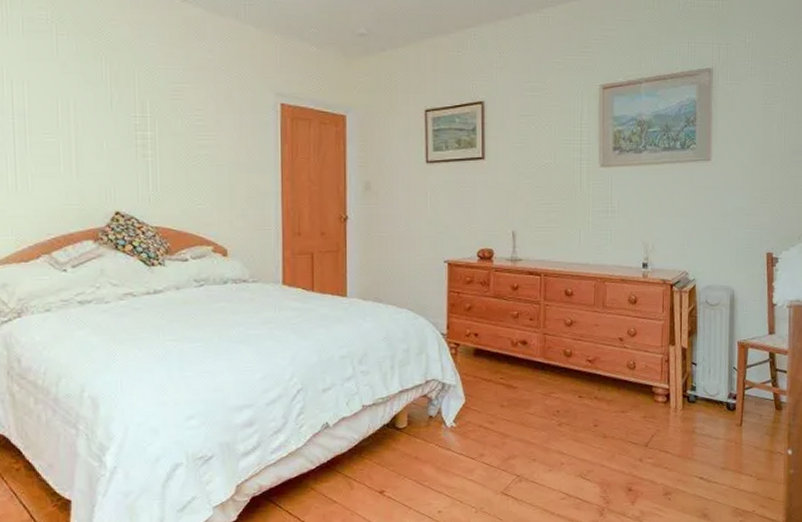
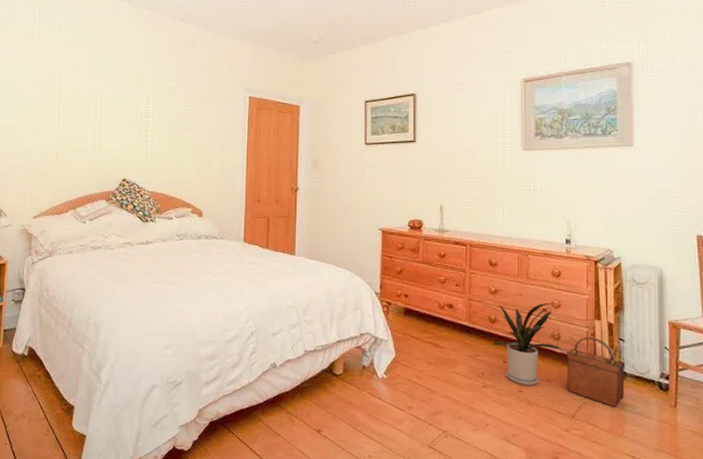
house plant: none [558,331,639,420] -> present [482,302,564,386]
handbag: none [641,363,696,432] -> present [567,336,625,407]

